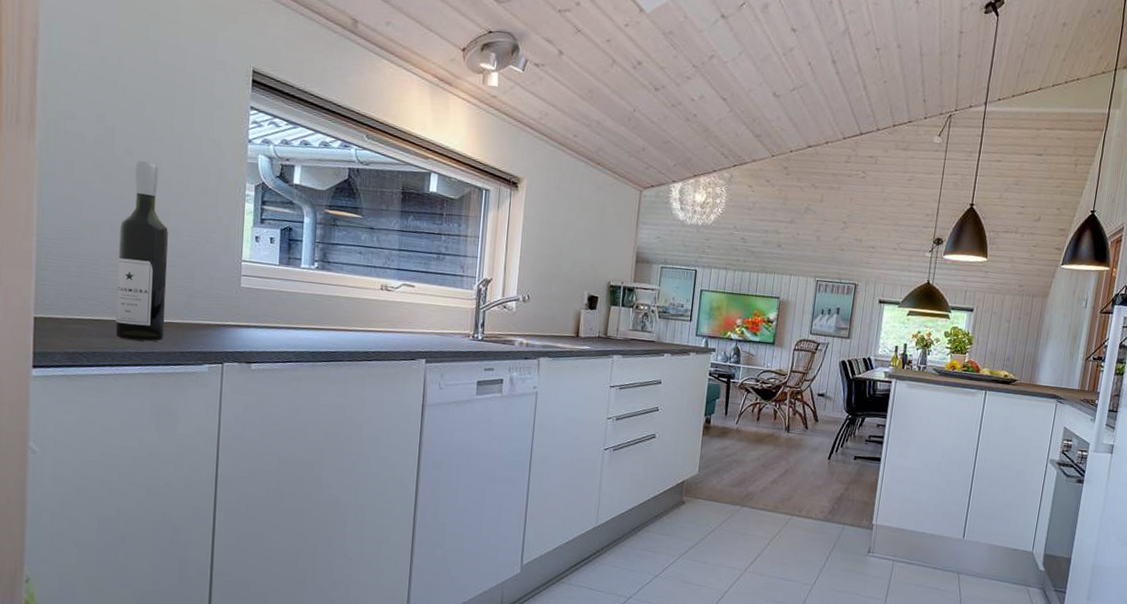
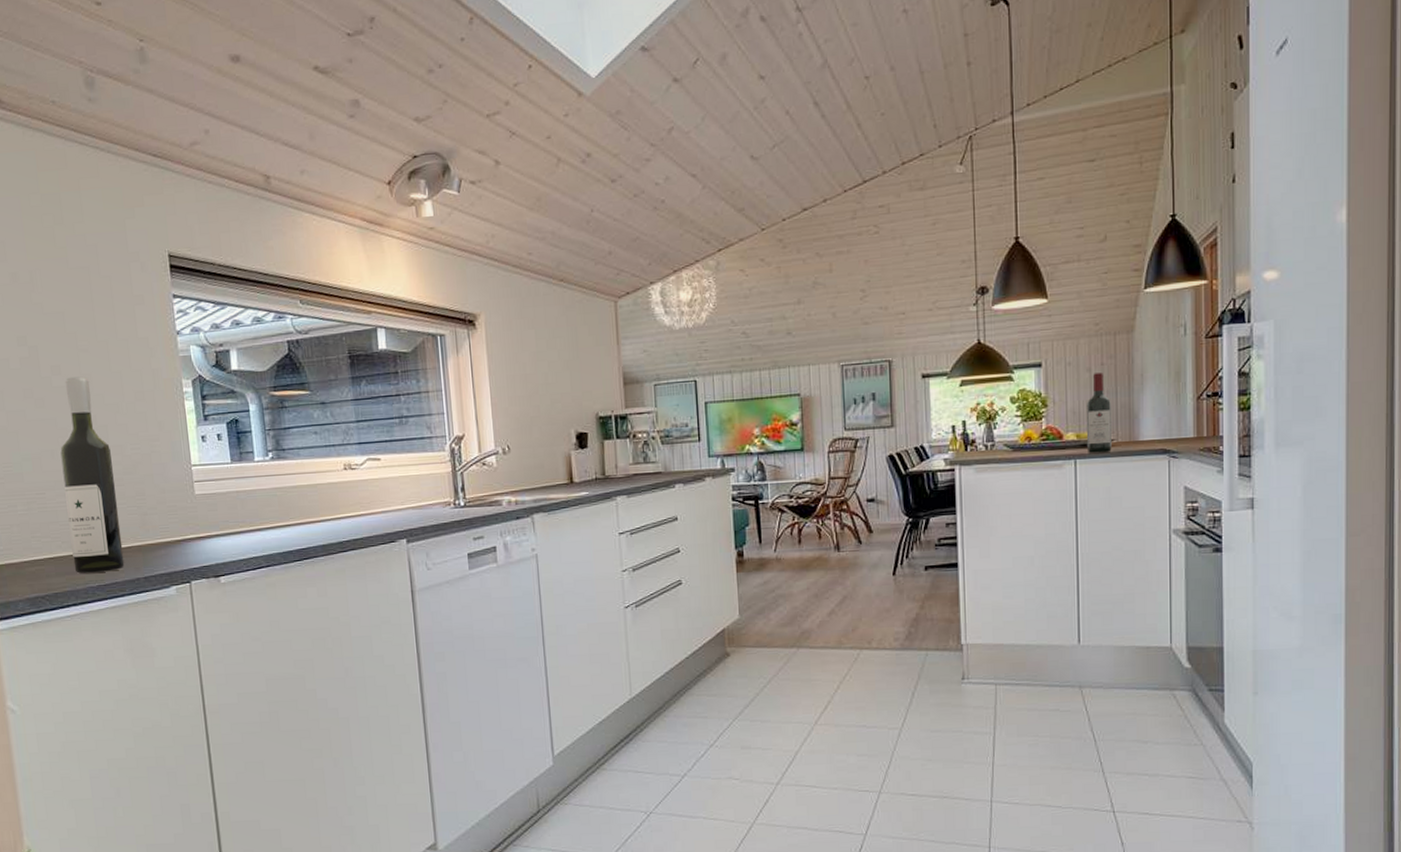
wine bottle: none [996,324,1021,390] -> present [1086,372,1112,454]

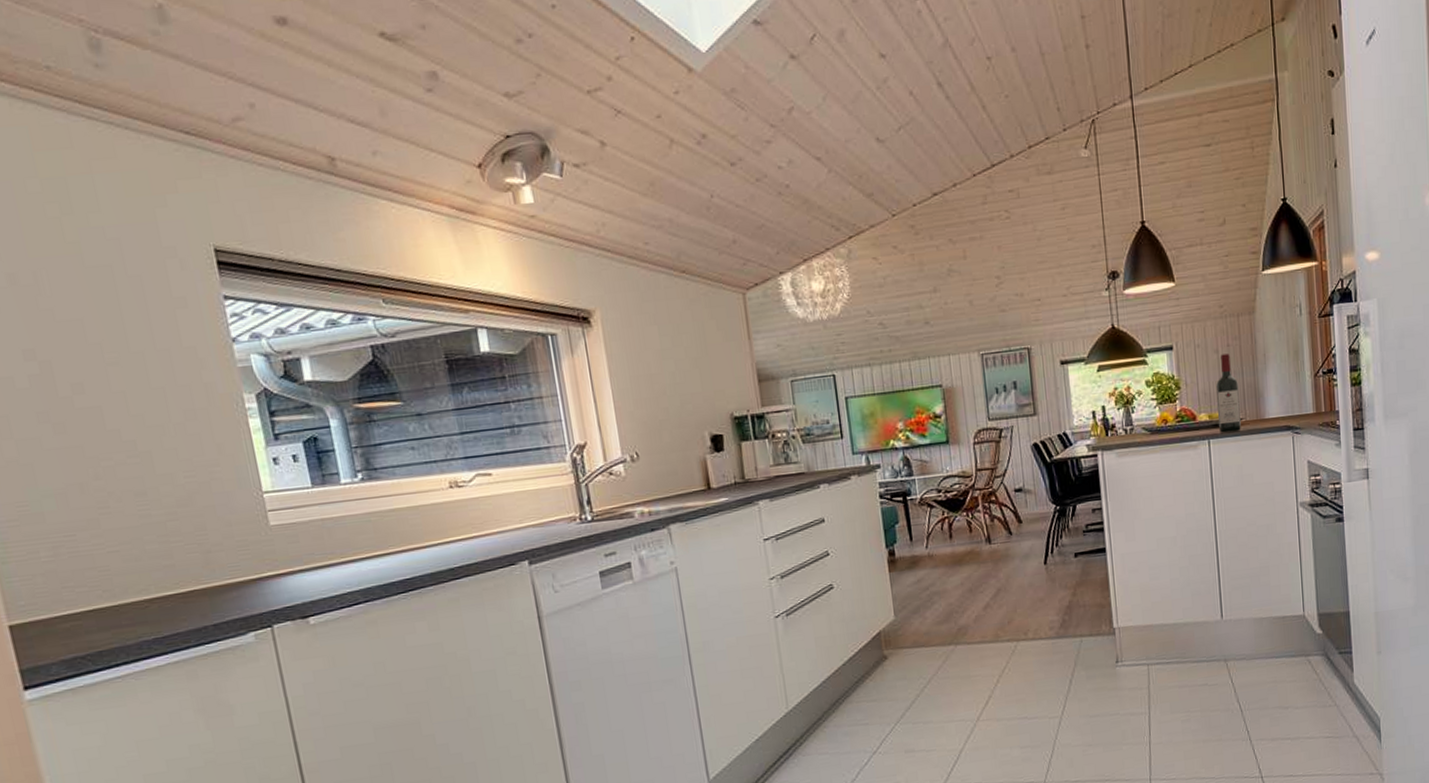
bottle: present [60,376,125,574] -> none [91,395,187,627]

